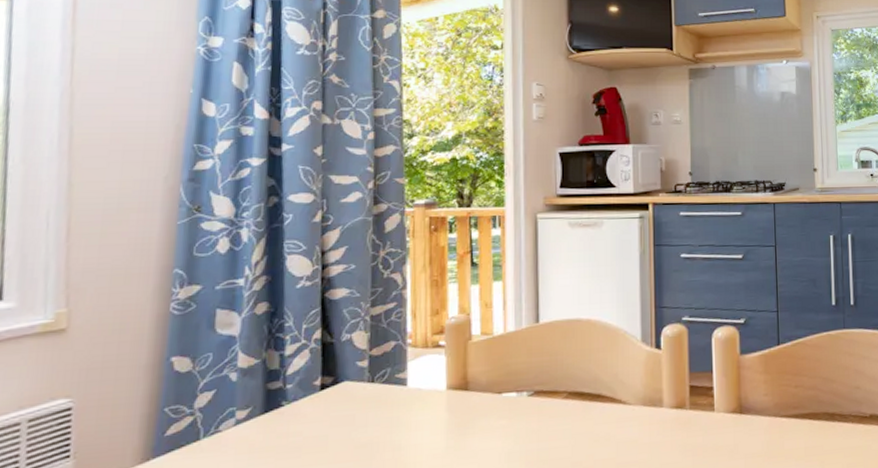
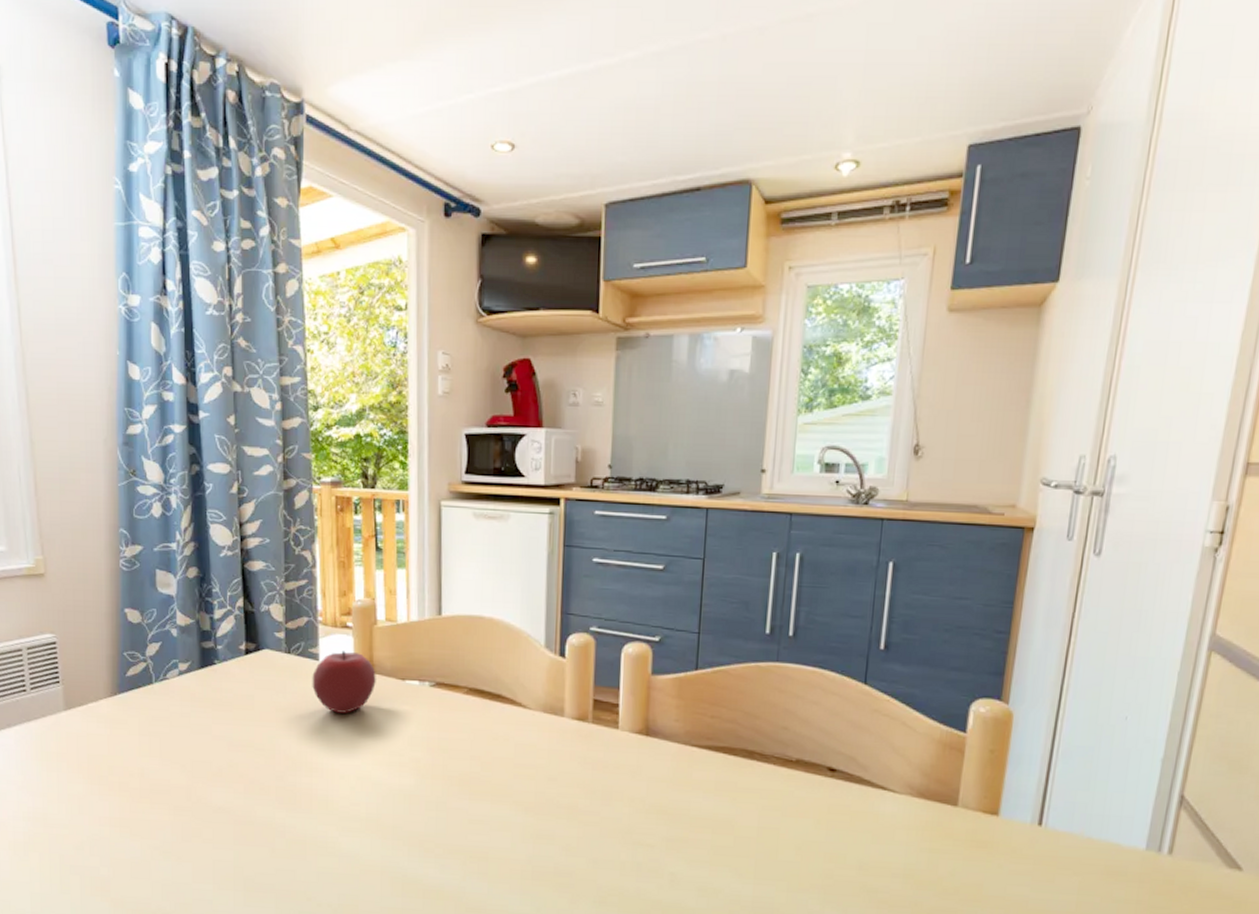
apple: none [398,371,470,440] -> present [312,651,376,713]

